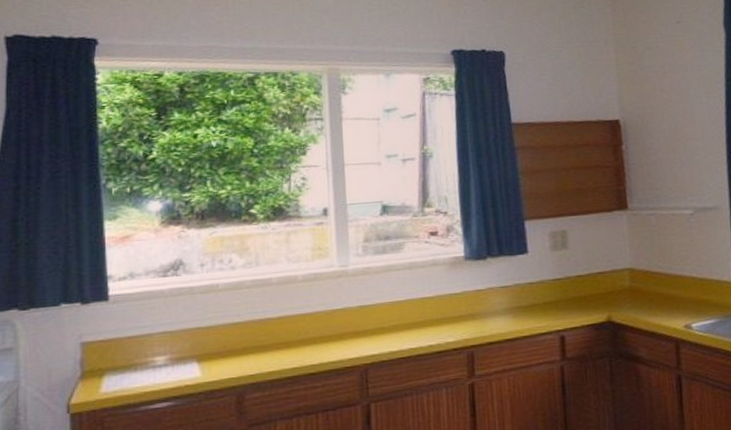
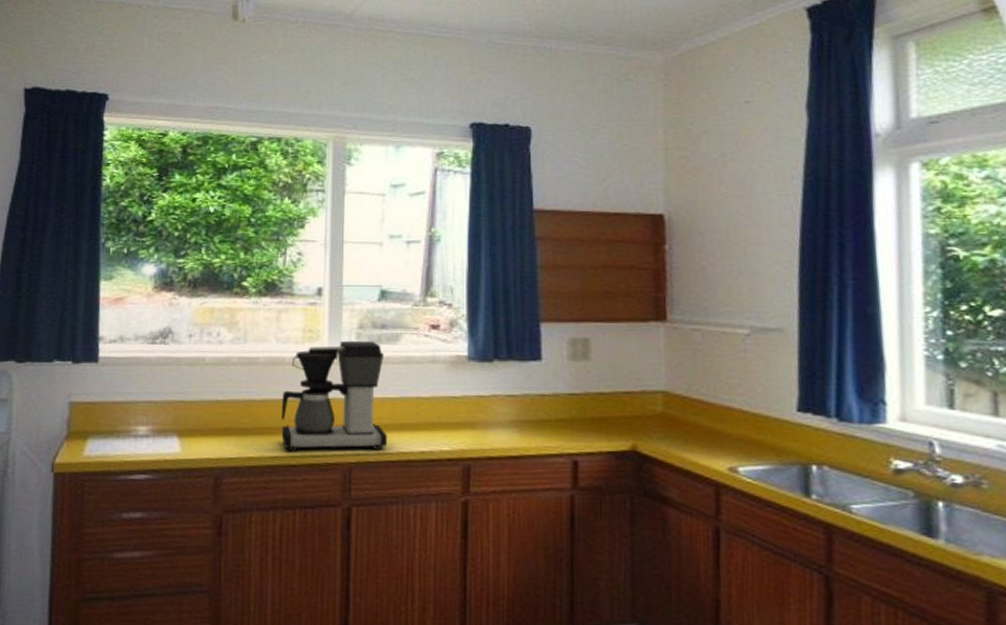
coffee maker: none [297,252,398,362] -> present [281,340,387,453]

